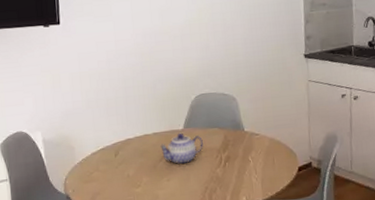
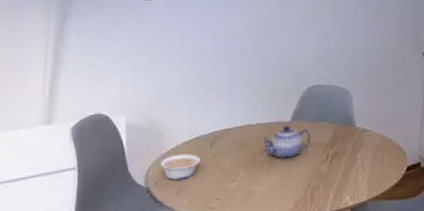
legume: none [74,163,109,187] -> present [159,153,201,180]

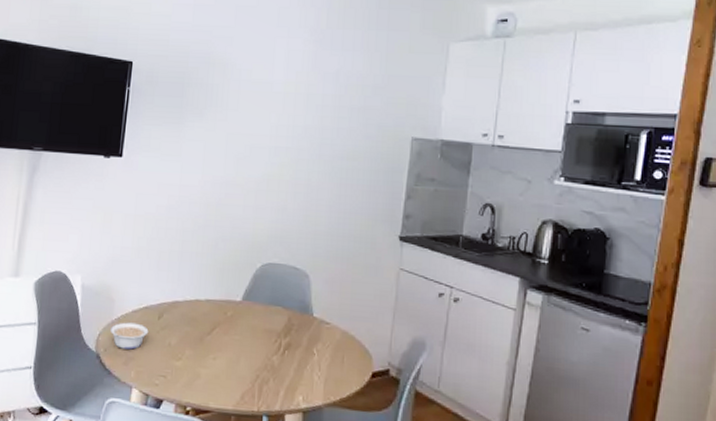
teapot: present [263,125,310,159] -> none [212,304,262,343]

